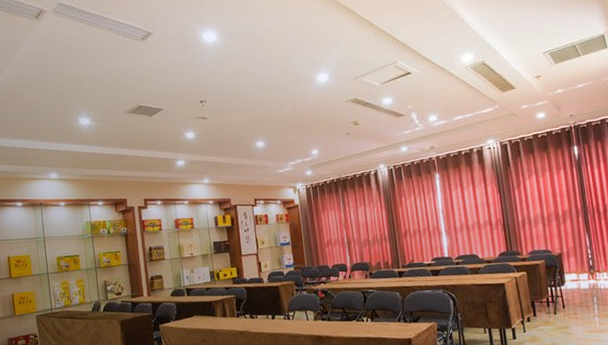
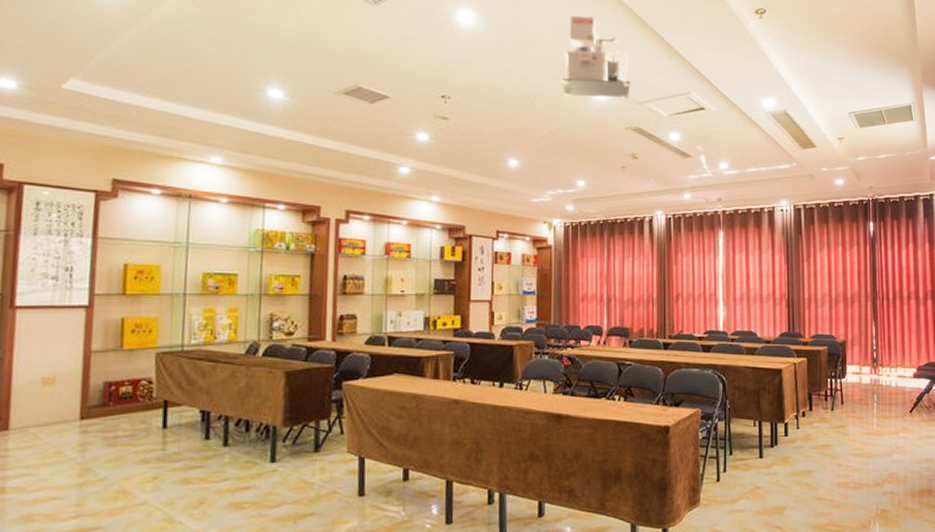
projector: none [289,14,346,85] -> present [561,15,631,99]

